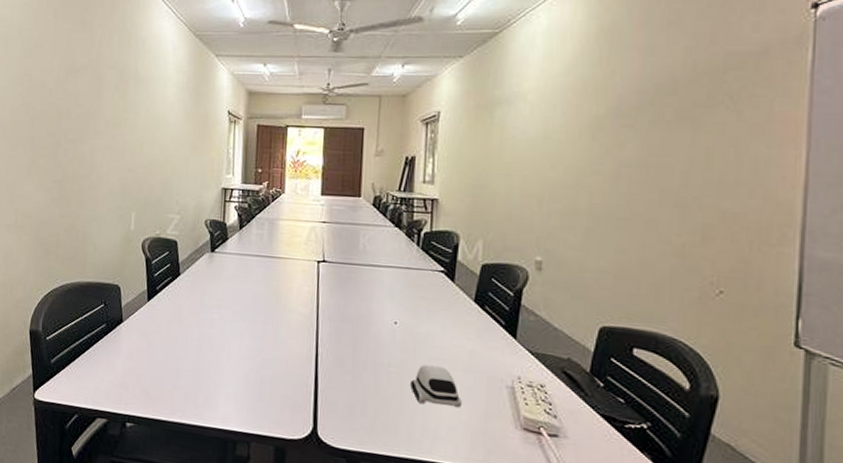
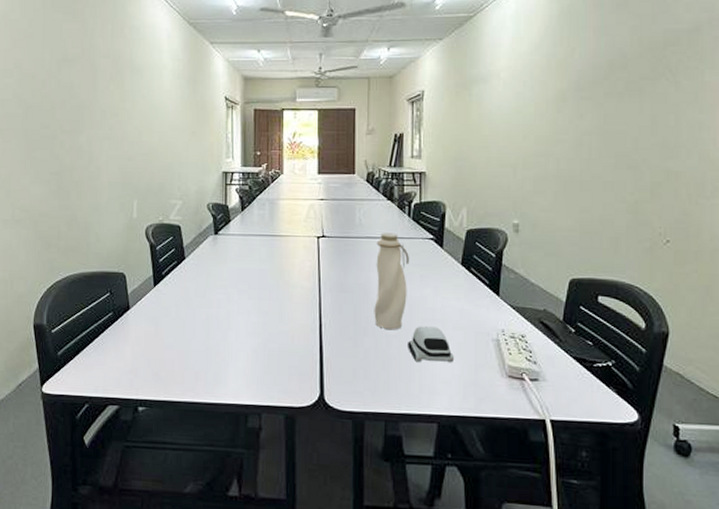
water bottle: none [375,261,416,367] -> present [374,233,409,330]

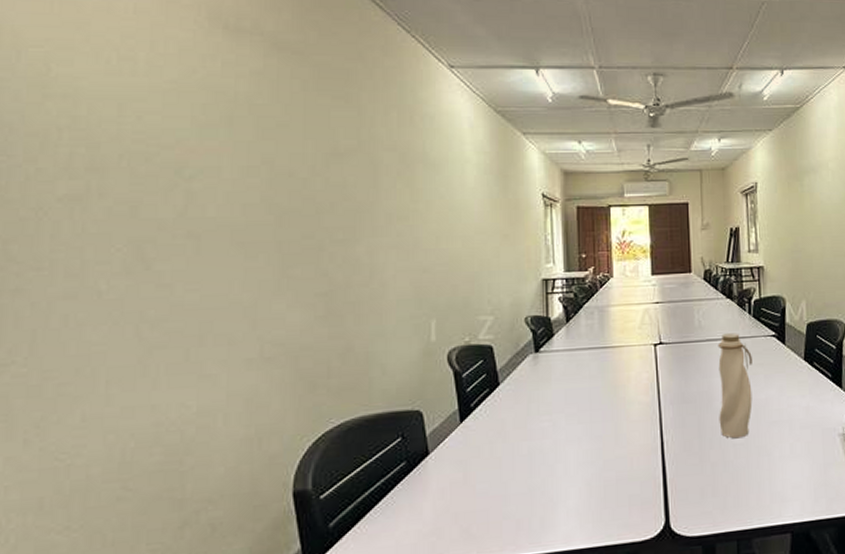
computer mouse: present [408,326,455,363] -> none [756,428,804,470]

